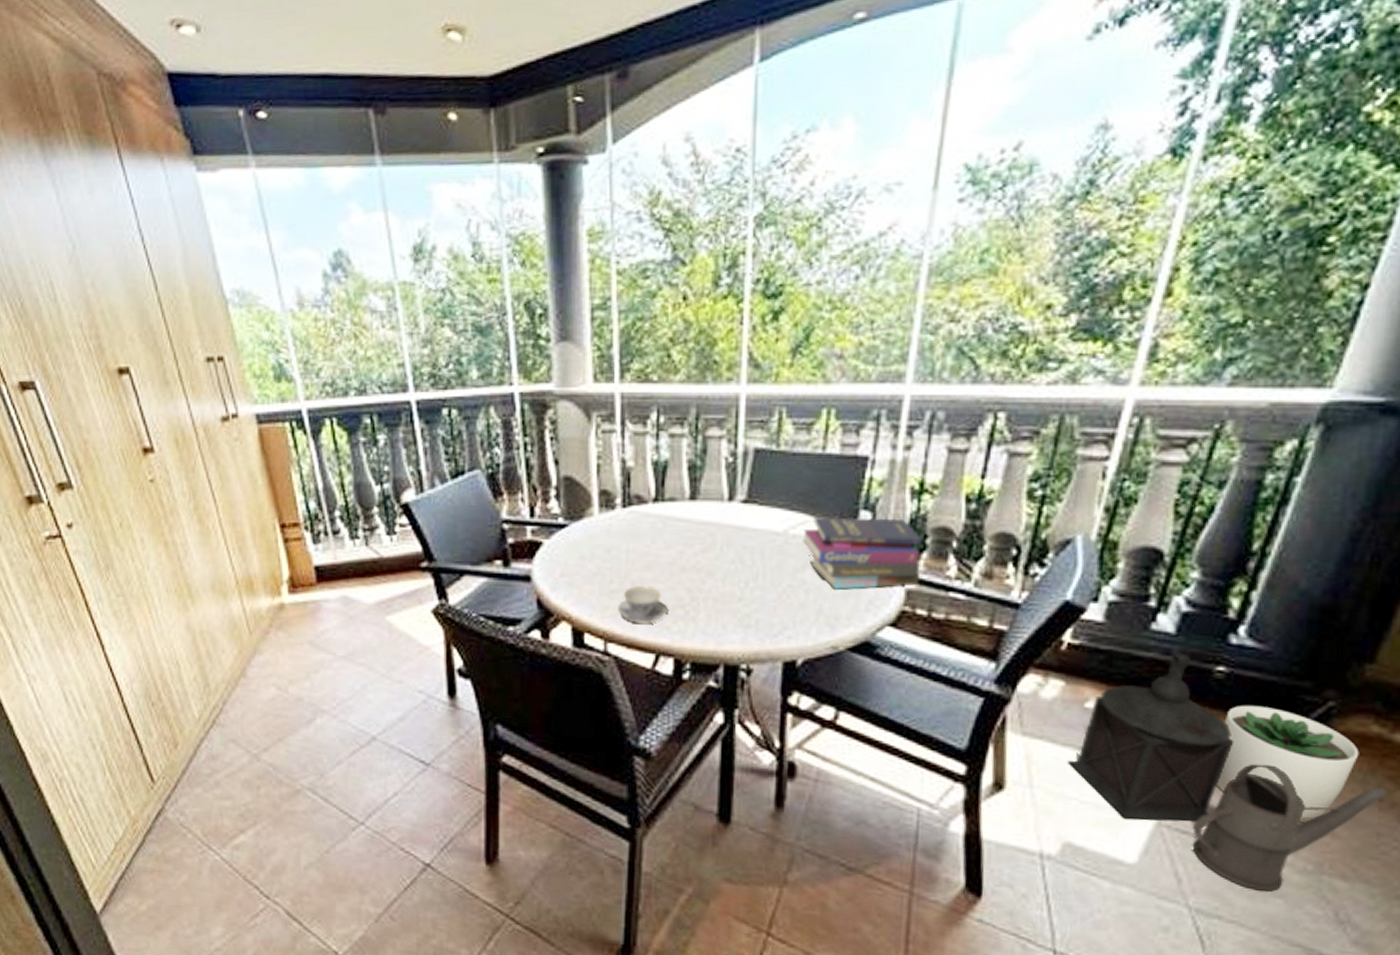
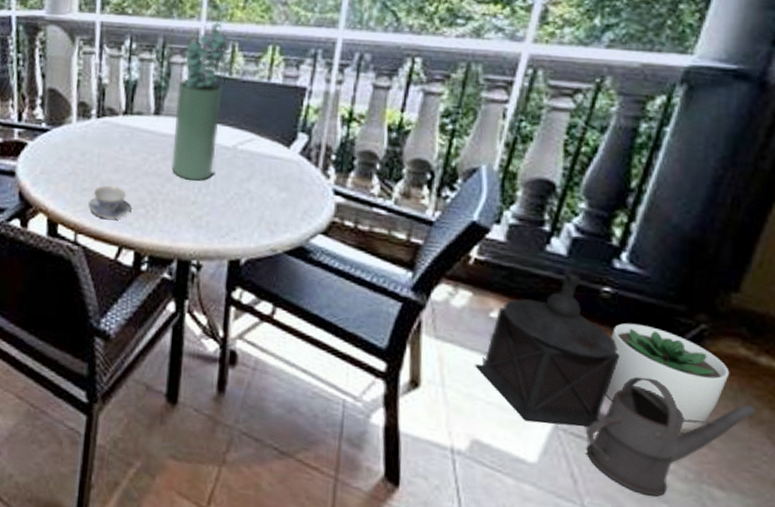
vase: none [712,376,773,575] -> present [171,15,227,182]
books: present [803,516,923,590] -> none [249,135,351,201]

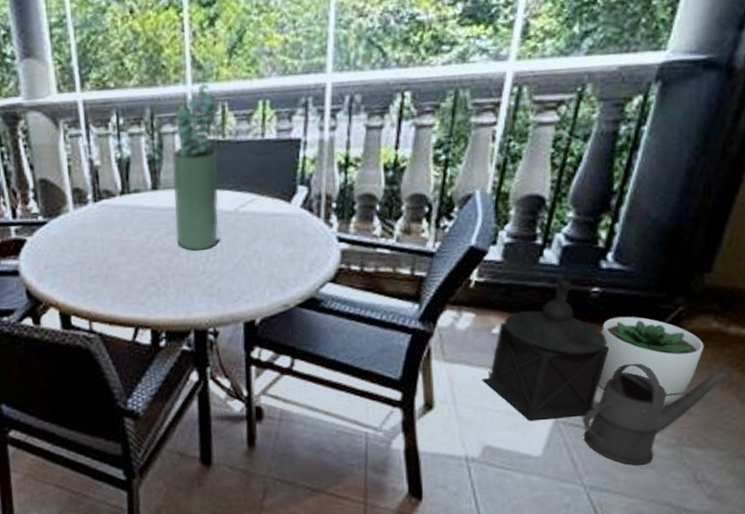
teacup: present [88,186,131,219] -> none [98,269,141,302]

